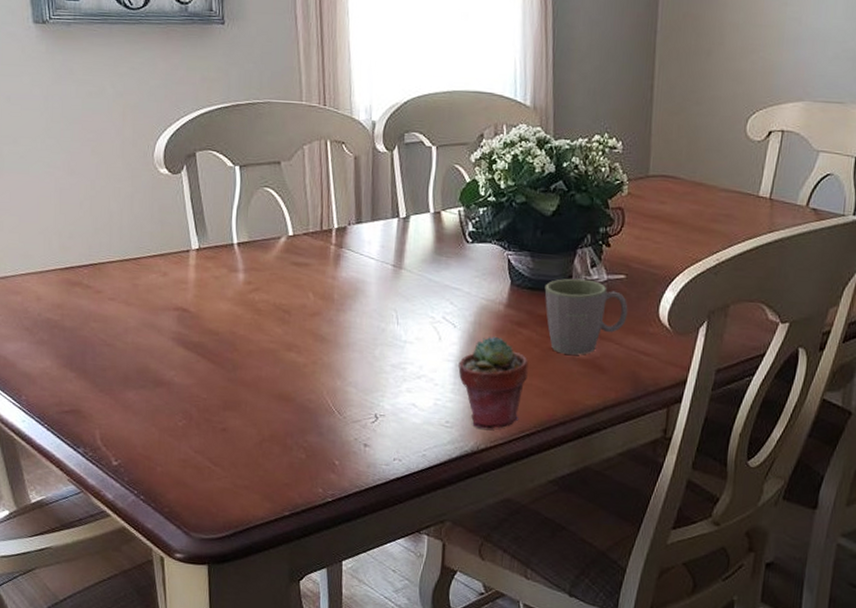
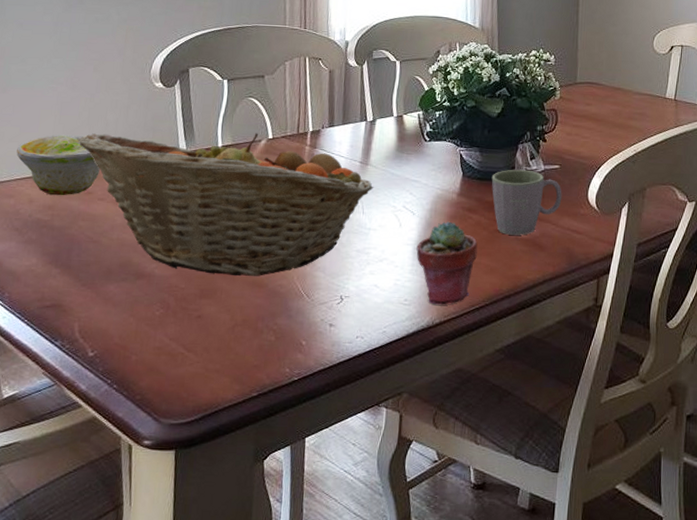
bowl: none [18,226,108,294] -> present [16,135,100,196]
fruit basket: none [80,225,409,389] -> present [77,133,374,276]

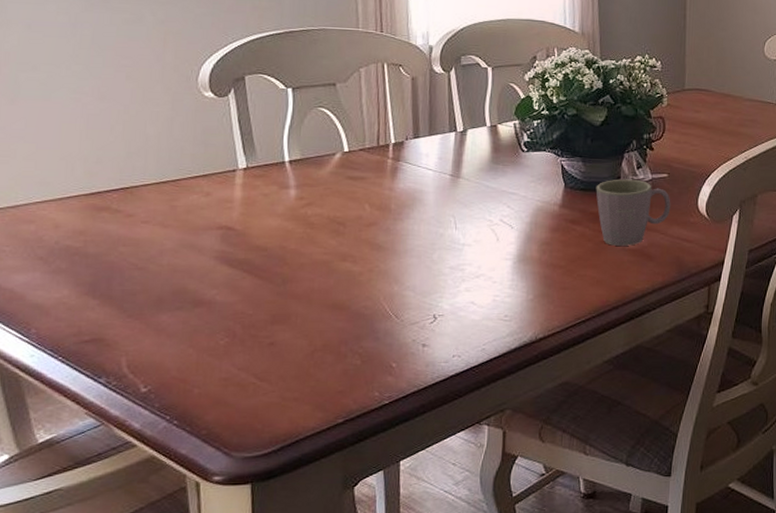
bowl: present [16,135,100,196] -> none [34,152,141,220]
fruit basket: present [77,133,374,276] -> none [110,146,467,300]
potted succulent: present [416,221,478,305] -> none [516,234,583,319]

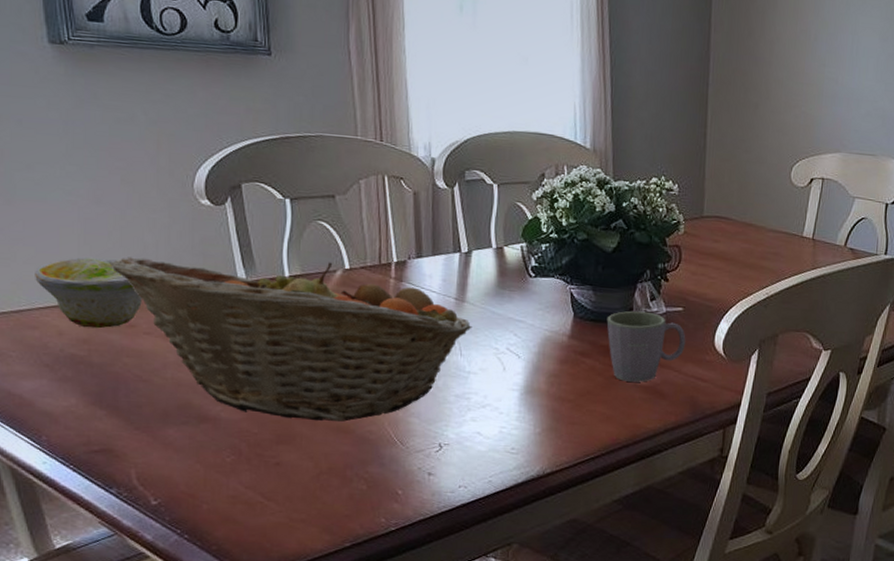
bowl: none [34,152,141,220] -> present [35,257,142,329]
fruit basket: none [110,146,467,300] -> present [109,257,472,422]

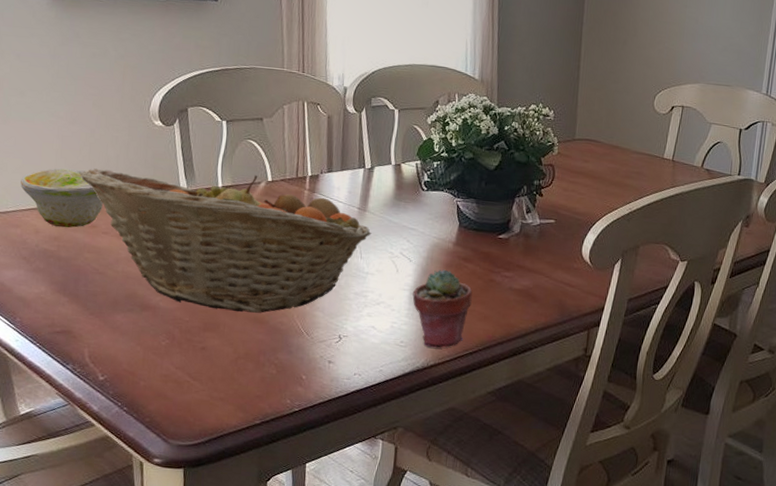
potted succulent: none [523,366,592,454] -> present [412,269,473,348]
mug: present [606,310,686,382] -> none [487,221,557,286]

